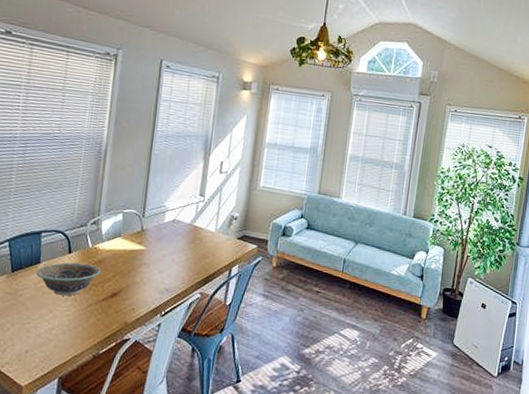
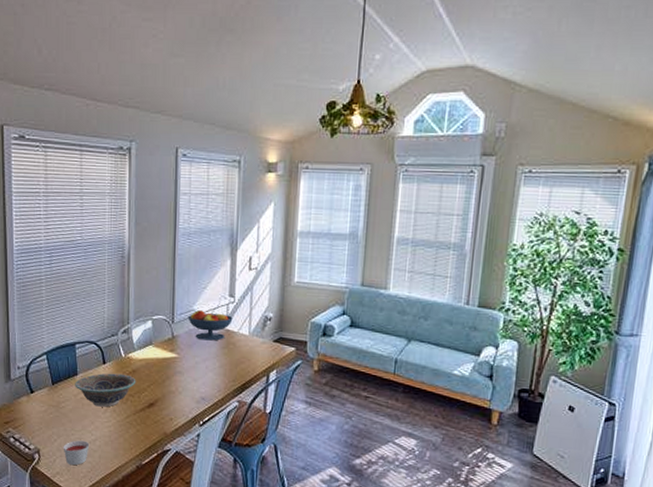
candle: none [16,329,46,355] -> present [63,440,90,466]
fruit bowl: none [158,206,202,236] -> present [188,310,233,341]

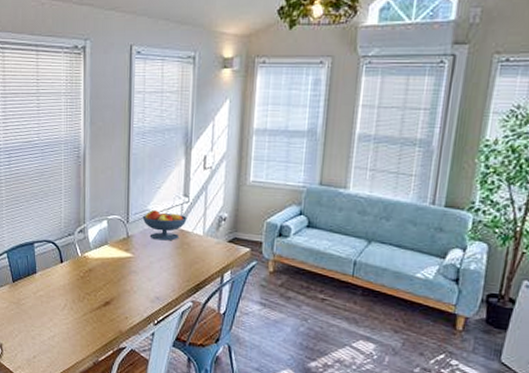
candle: present [63,440,90,466] -> none [24,336,49,361]
decorative bowl: present [75,373,136,407] -> none [34,271,93,305]

